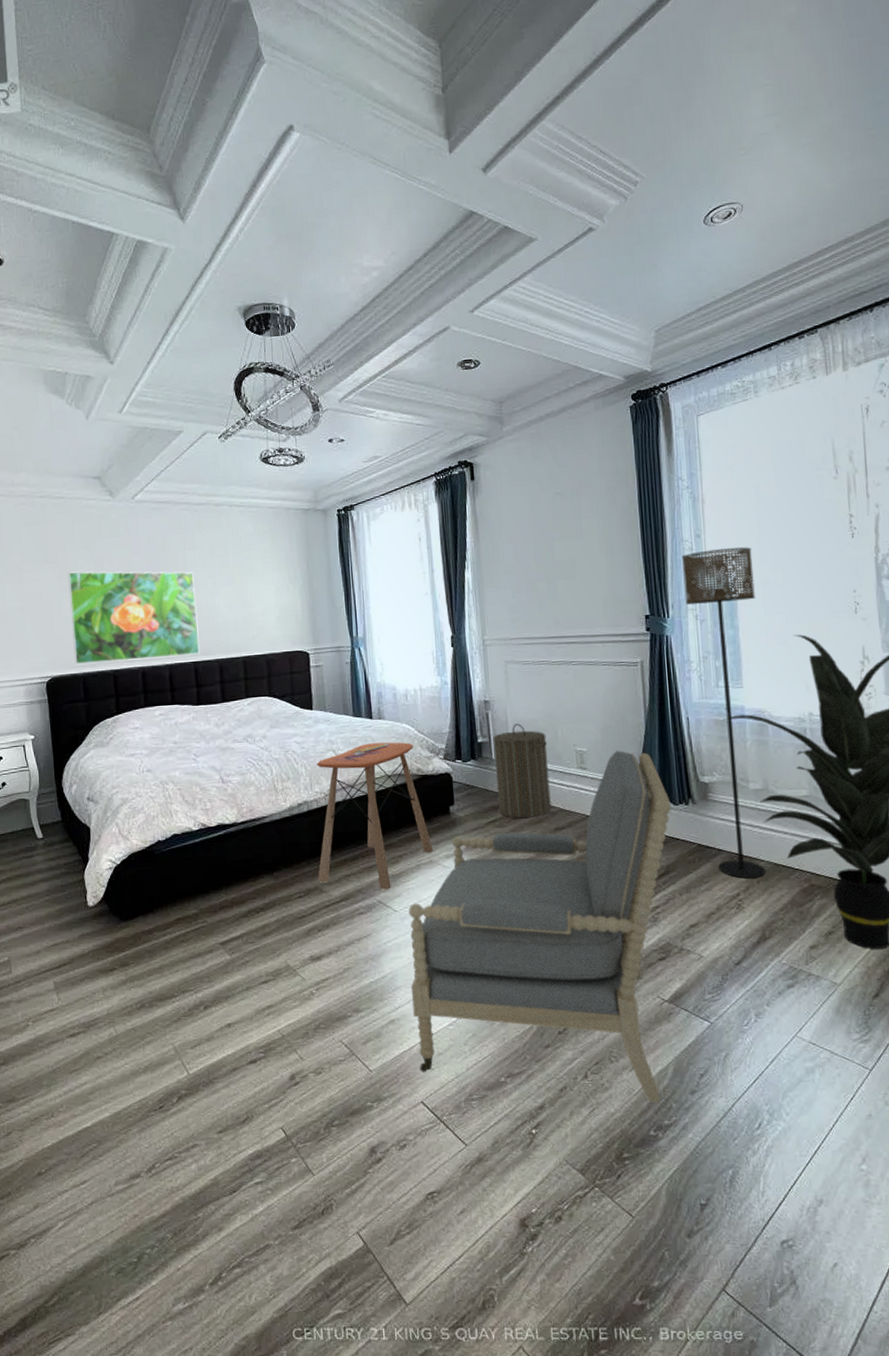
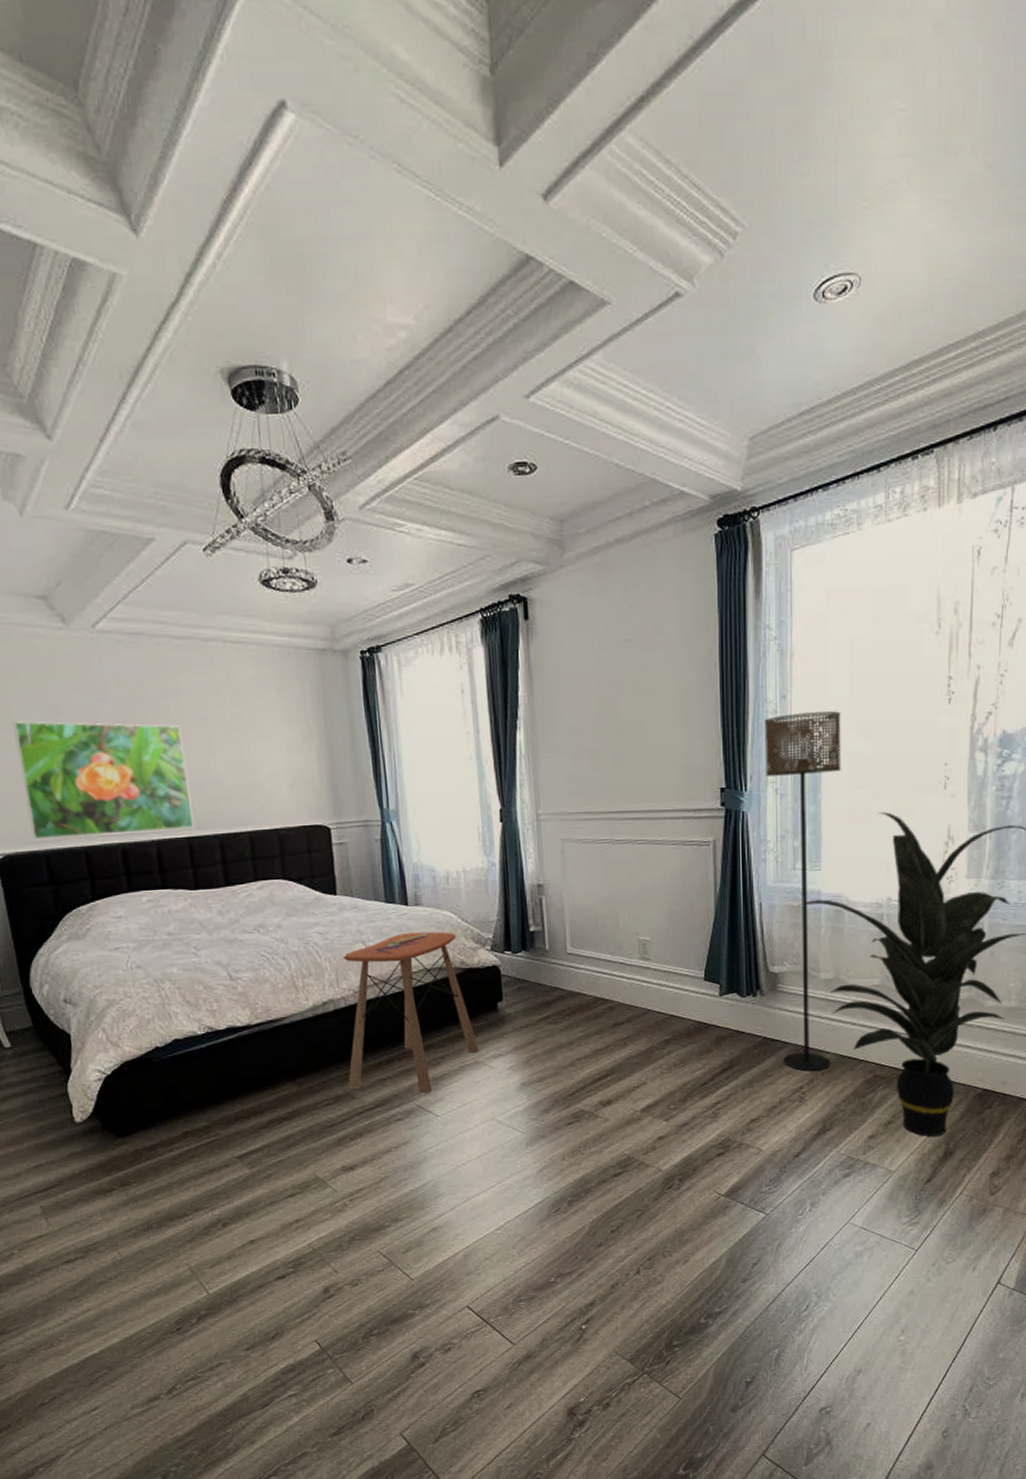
armchair: present [409,750,672,1104] -> none [452,939,739,1293]
laundry hamper: present [493,723,552,819] -> none [546,910,610,1015]

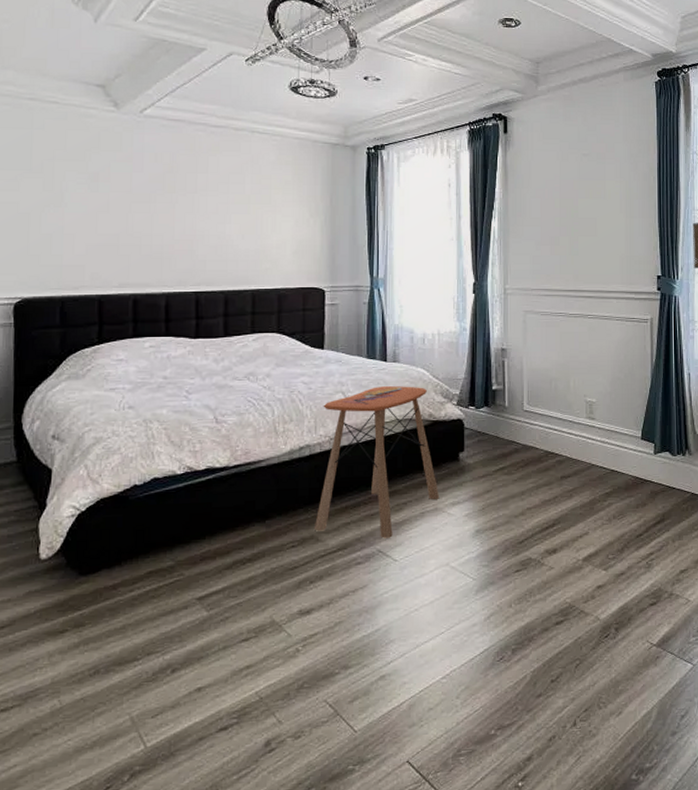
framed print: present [13,721,194,839] -> none [52,184,205,287]

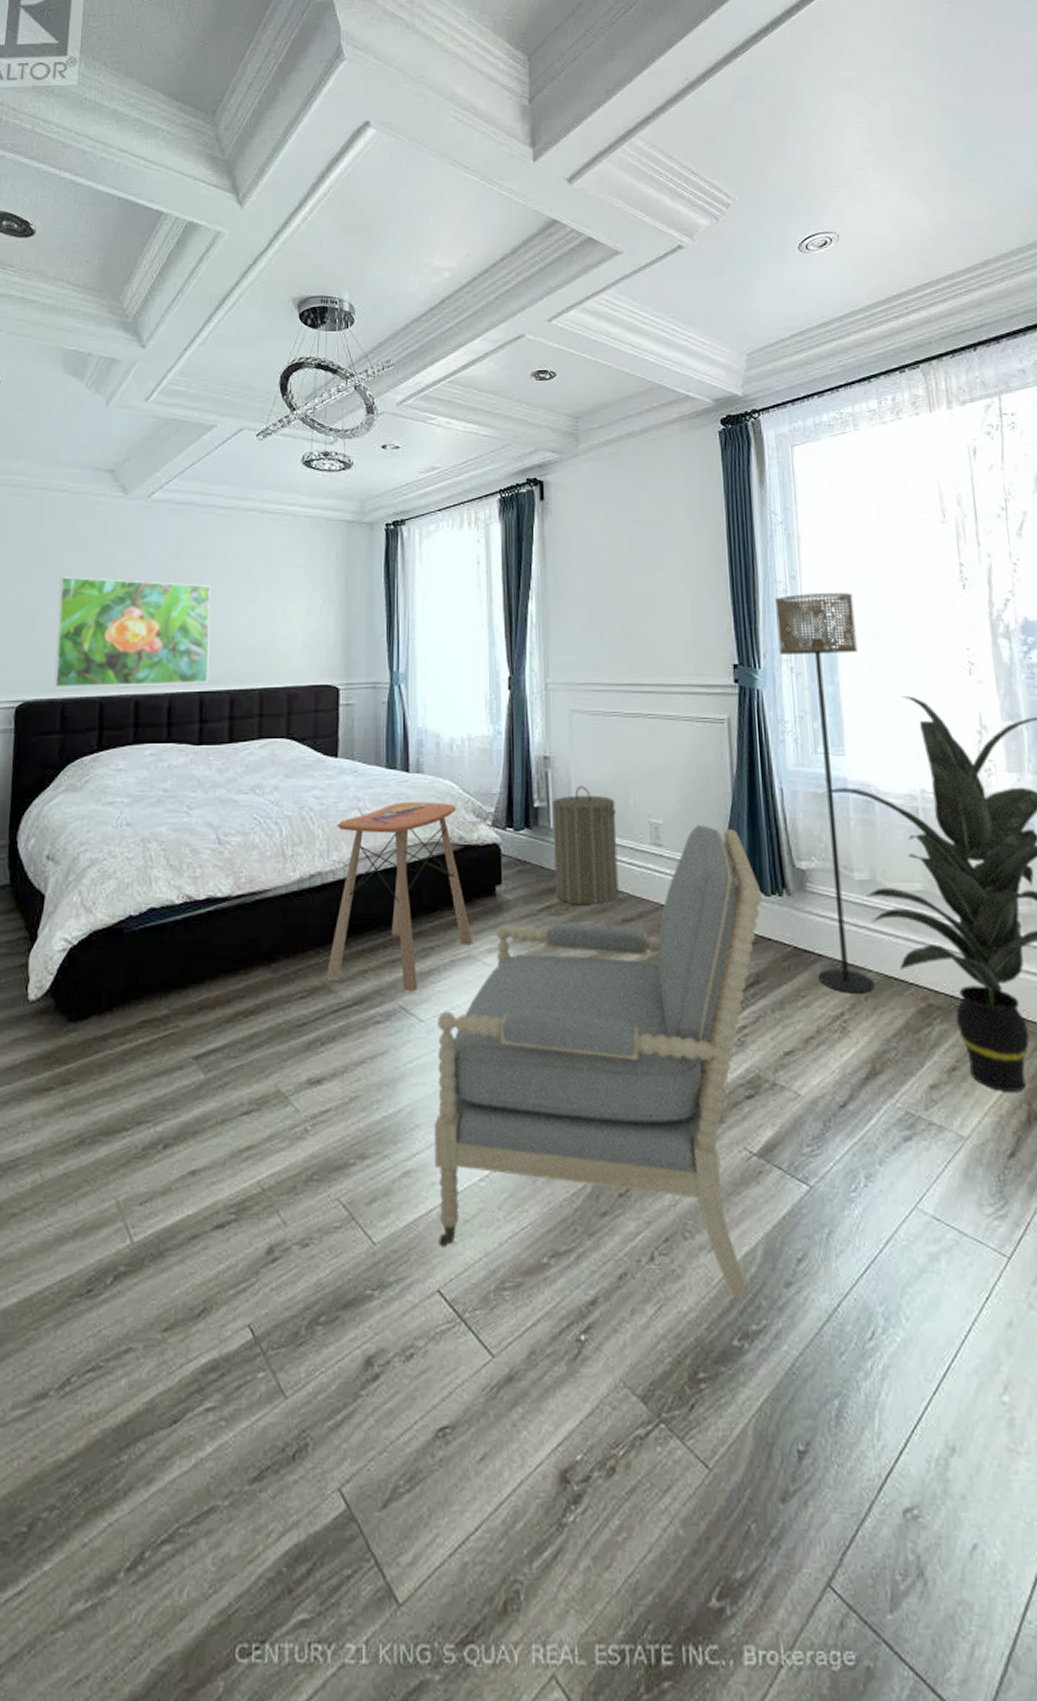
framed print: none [52,184,205,287] -> present [54,577,211,688]
armchair: none [406,402,671,747] -> present [435,824,763,1300]
laundry hamper: none [507,372,559,467] -> present [552,786,619,906]

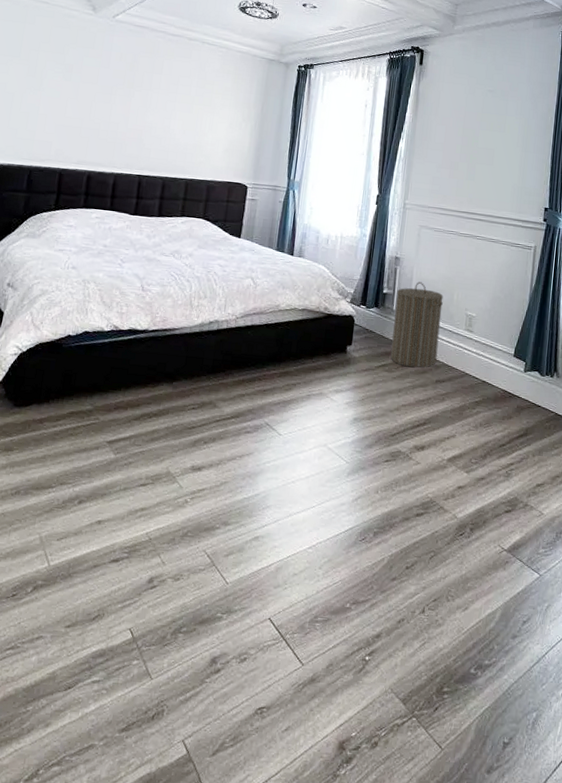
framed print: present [54,577,211,688] -> none [24,71,156,169]
side table: present [327,802,473,992] -> none [214,277,326,414]
armchair: present [435,824,763,1300] -> none [273,319,540,644]

